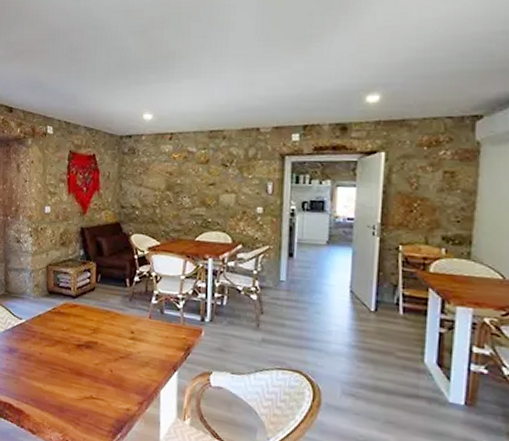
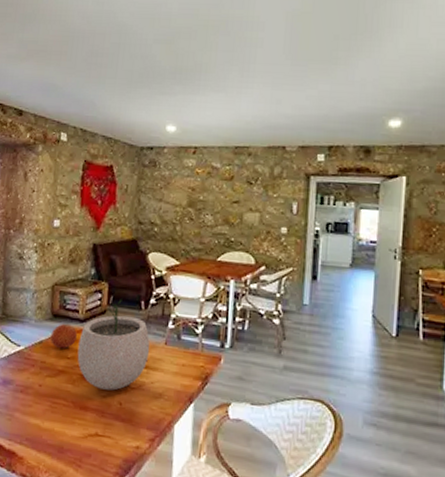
fruit: none [47,299,70,322] -> present [50,323,77,349]
plant pot: none [71,277,136,359] -> present [77,299,150,391]

